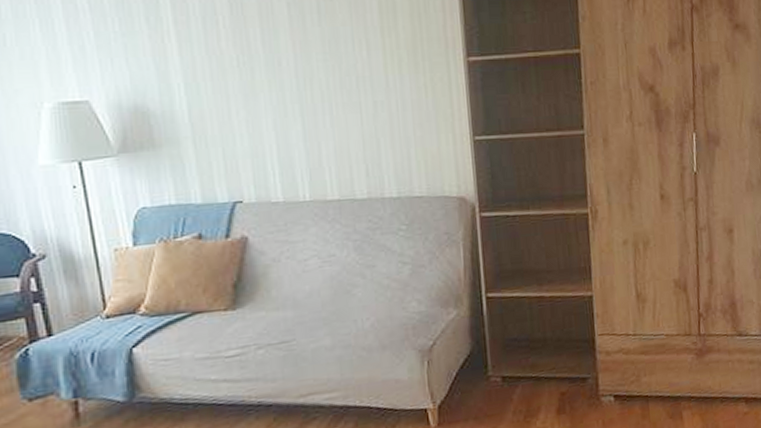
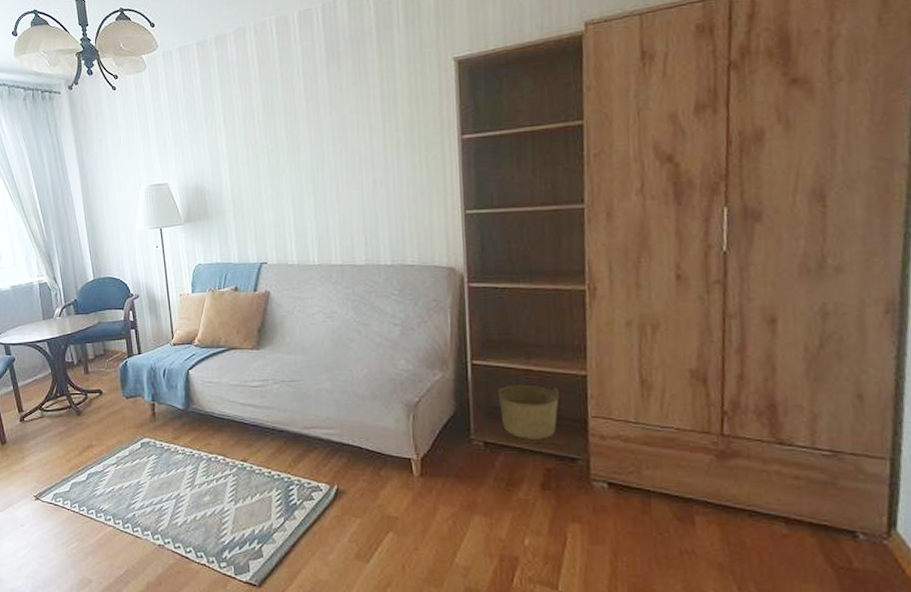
basket: none [513,310,570,368] -> present [497,384,560,440]

